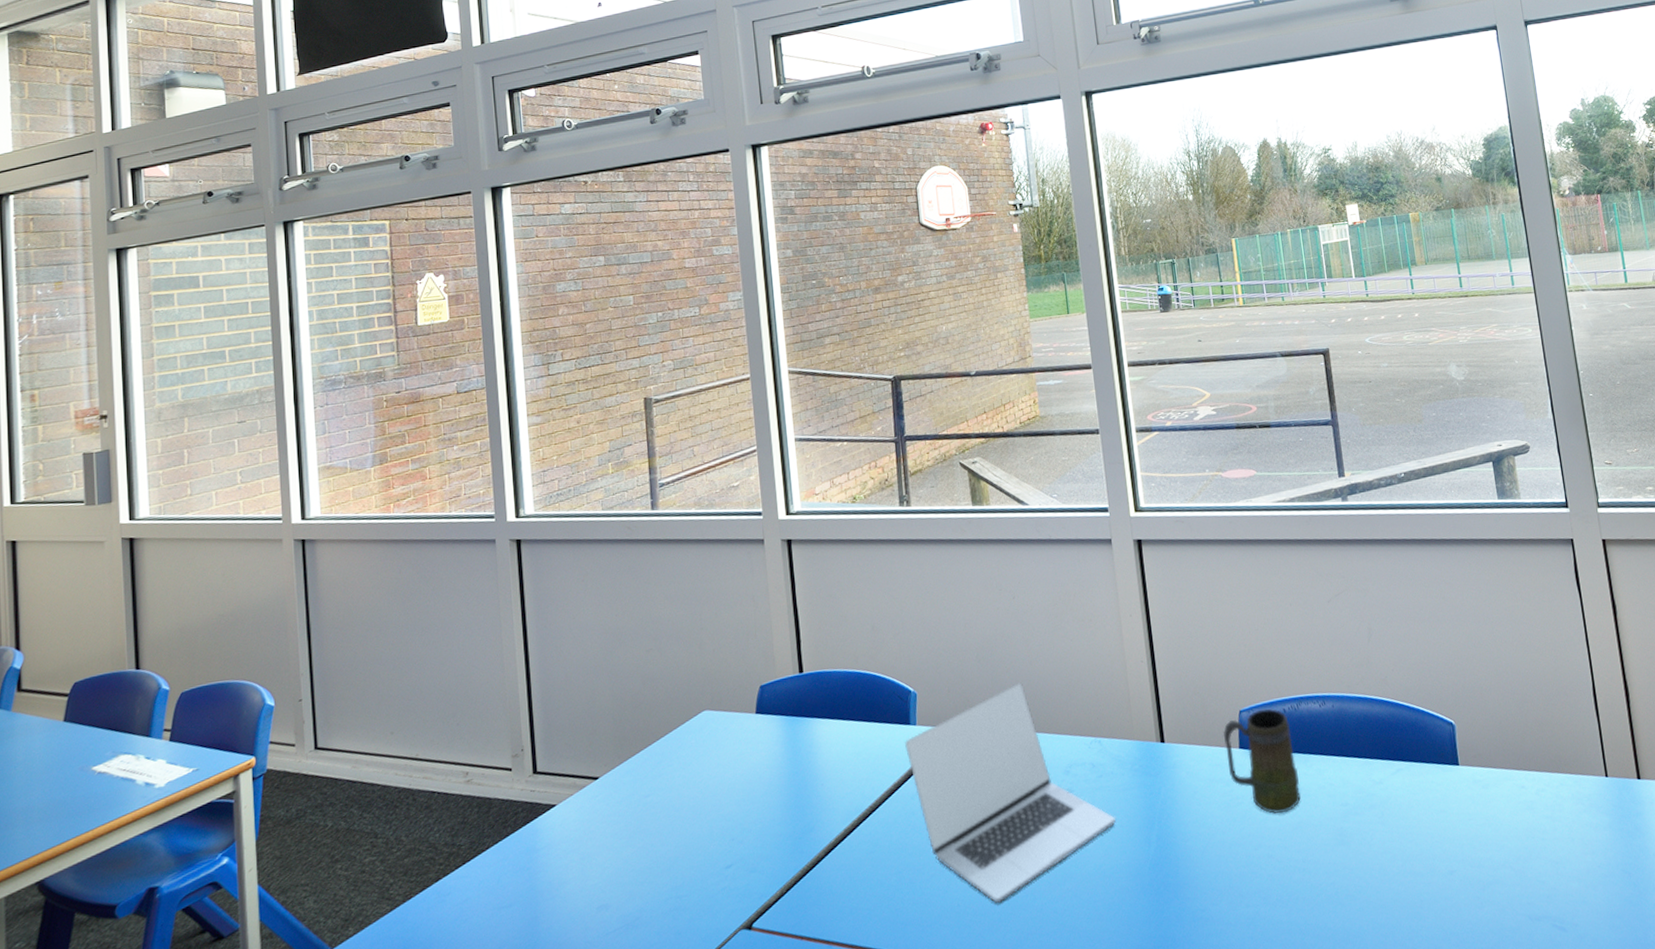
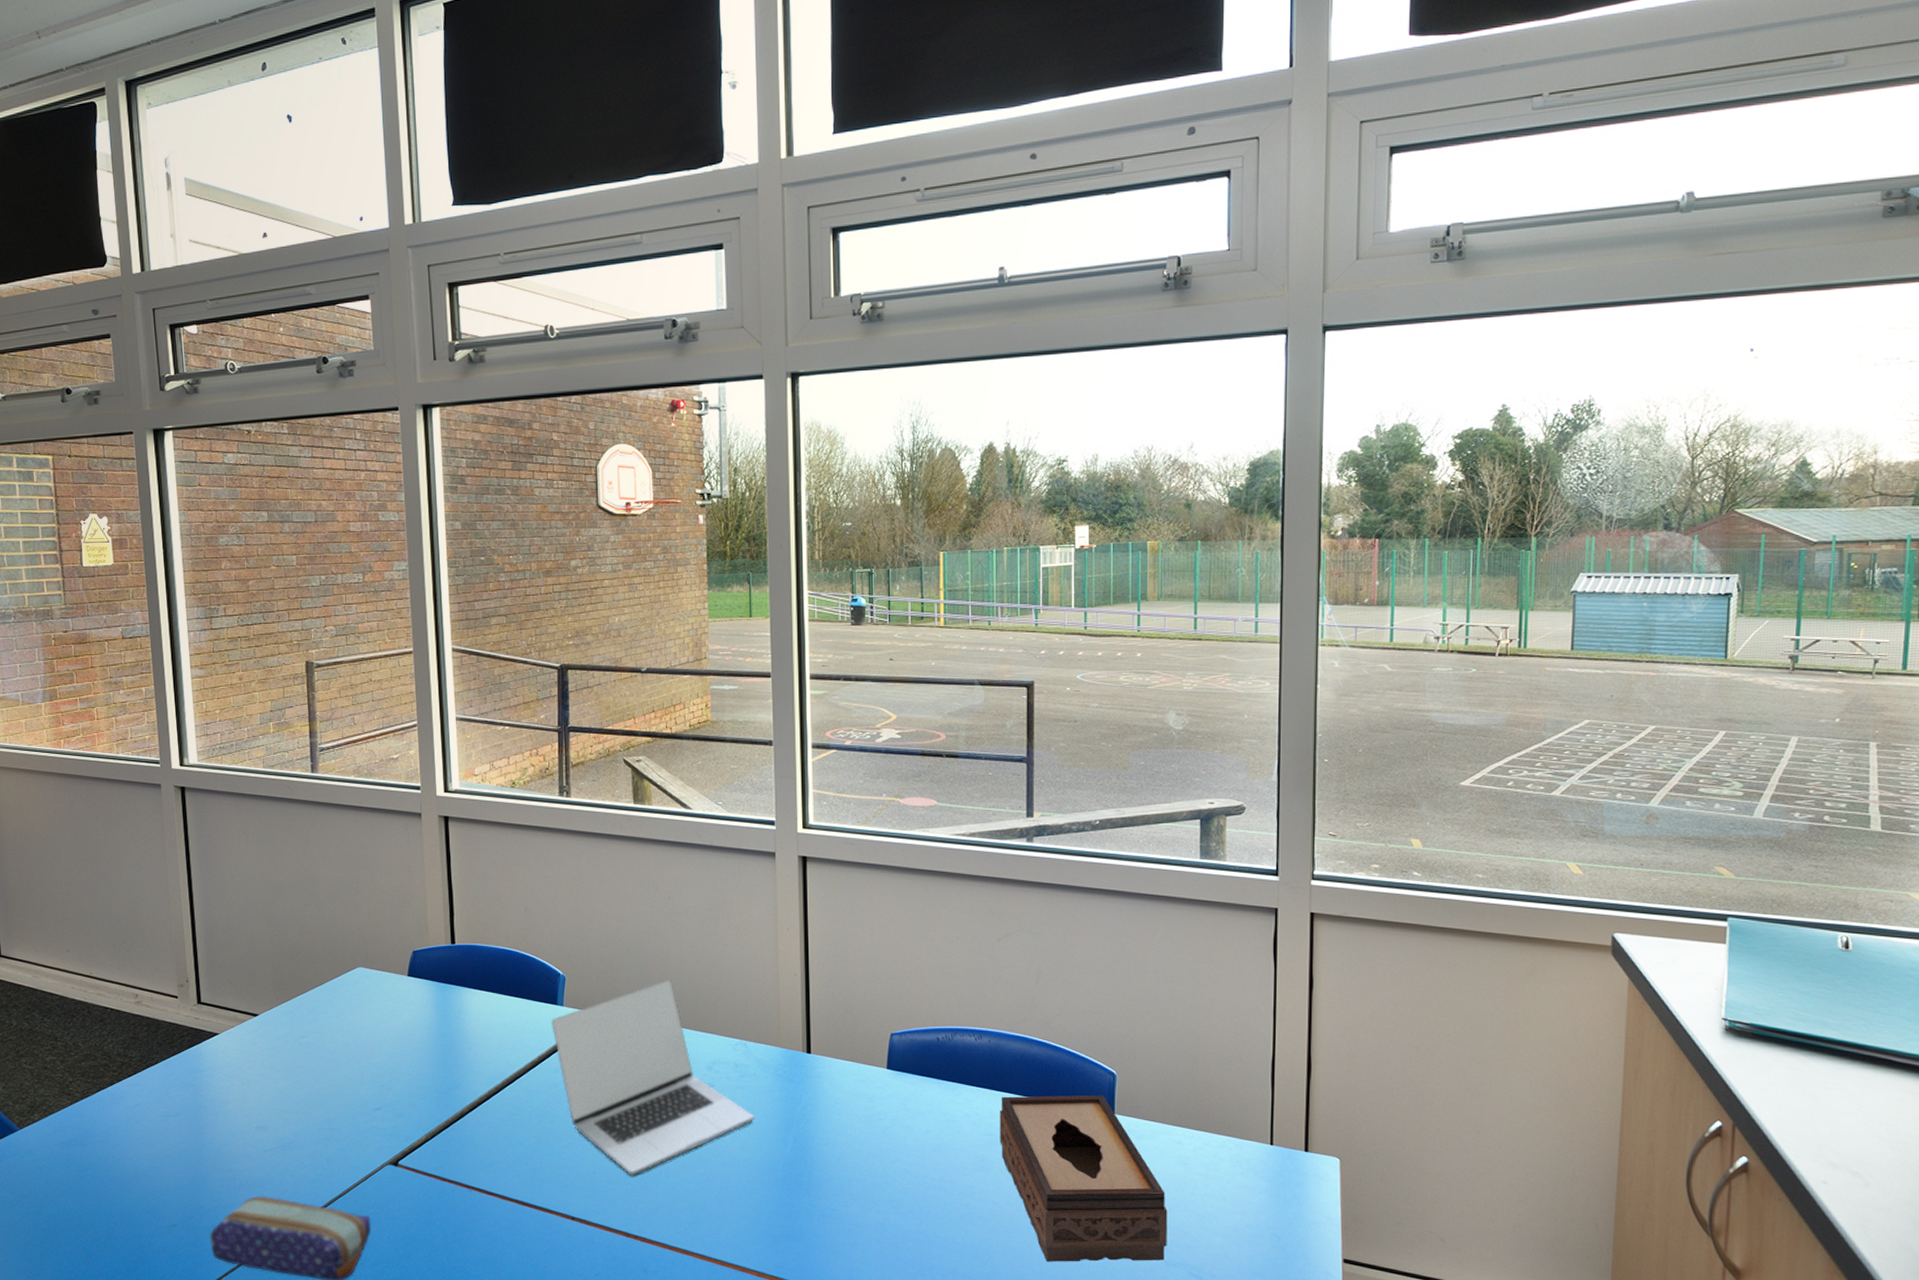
mug: present [1222,708,1301,814] -> none [871,1035,944,1134]
tissue box: none [1351,747,1528,935] -> present [999,1095,1168,1262]

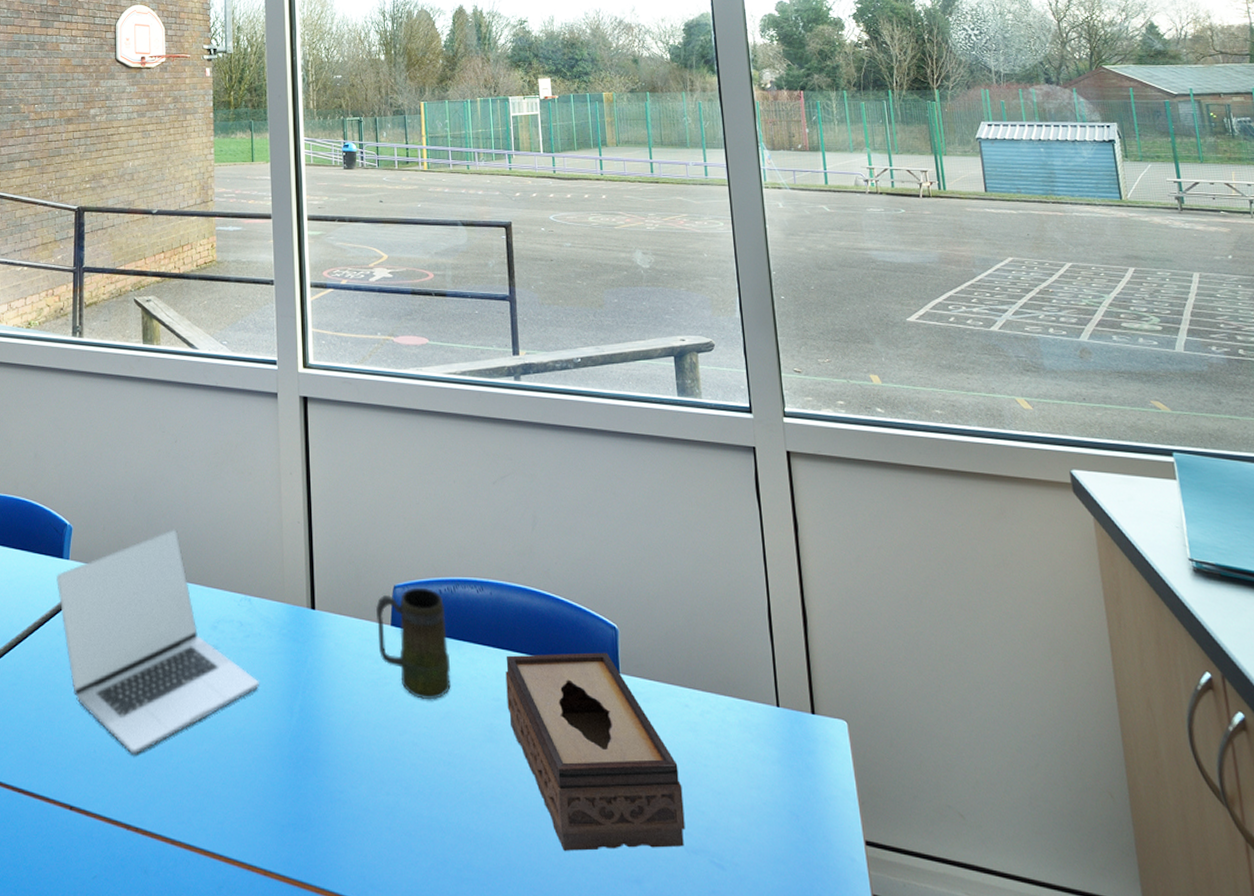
mug: none [871,1035,944,1134] -> present [375,587,451,700]

